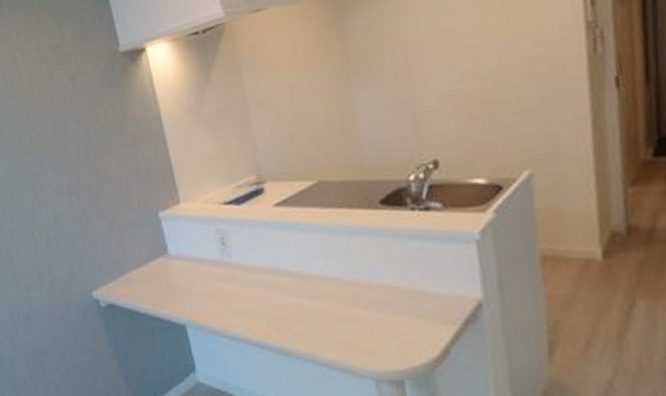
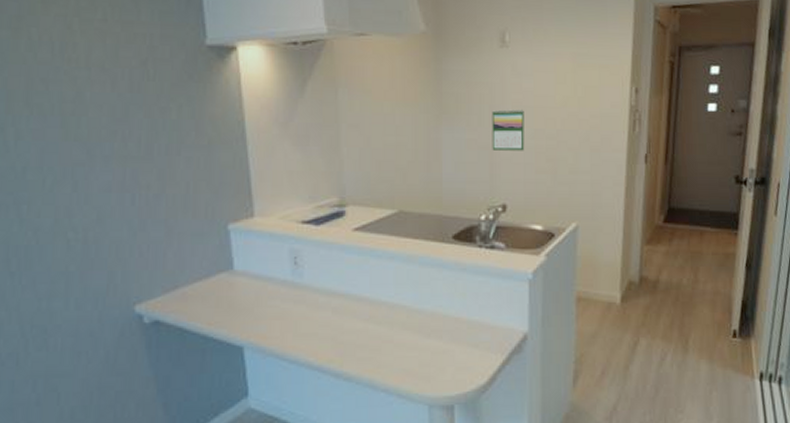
calendar: none [408,53,453,104] -> present [492,109,525,151]

